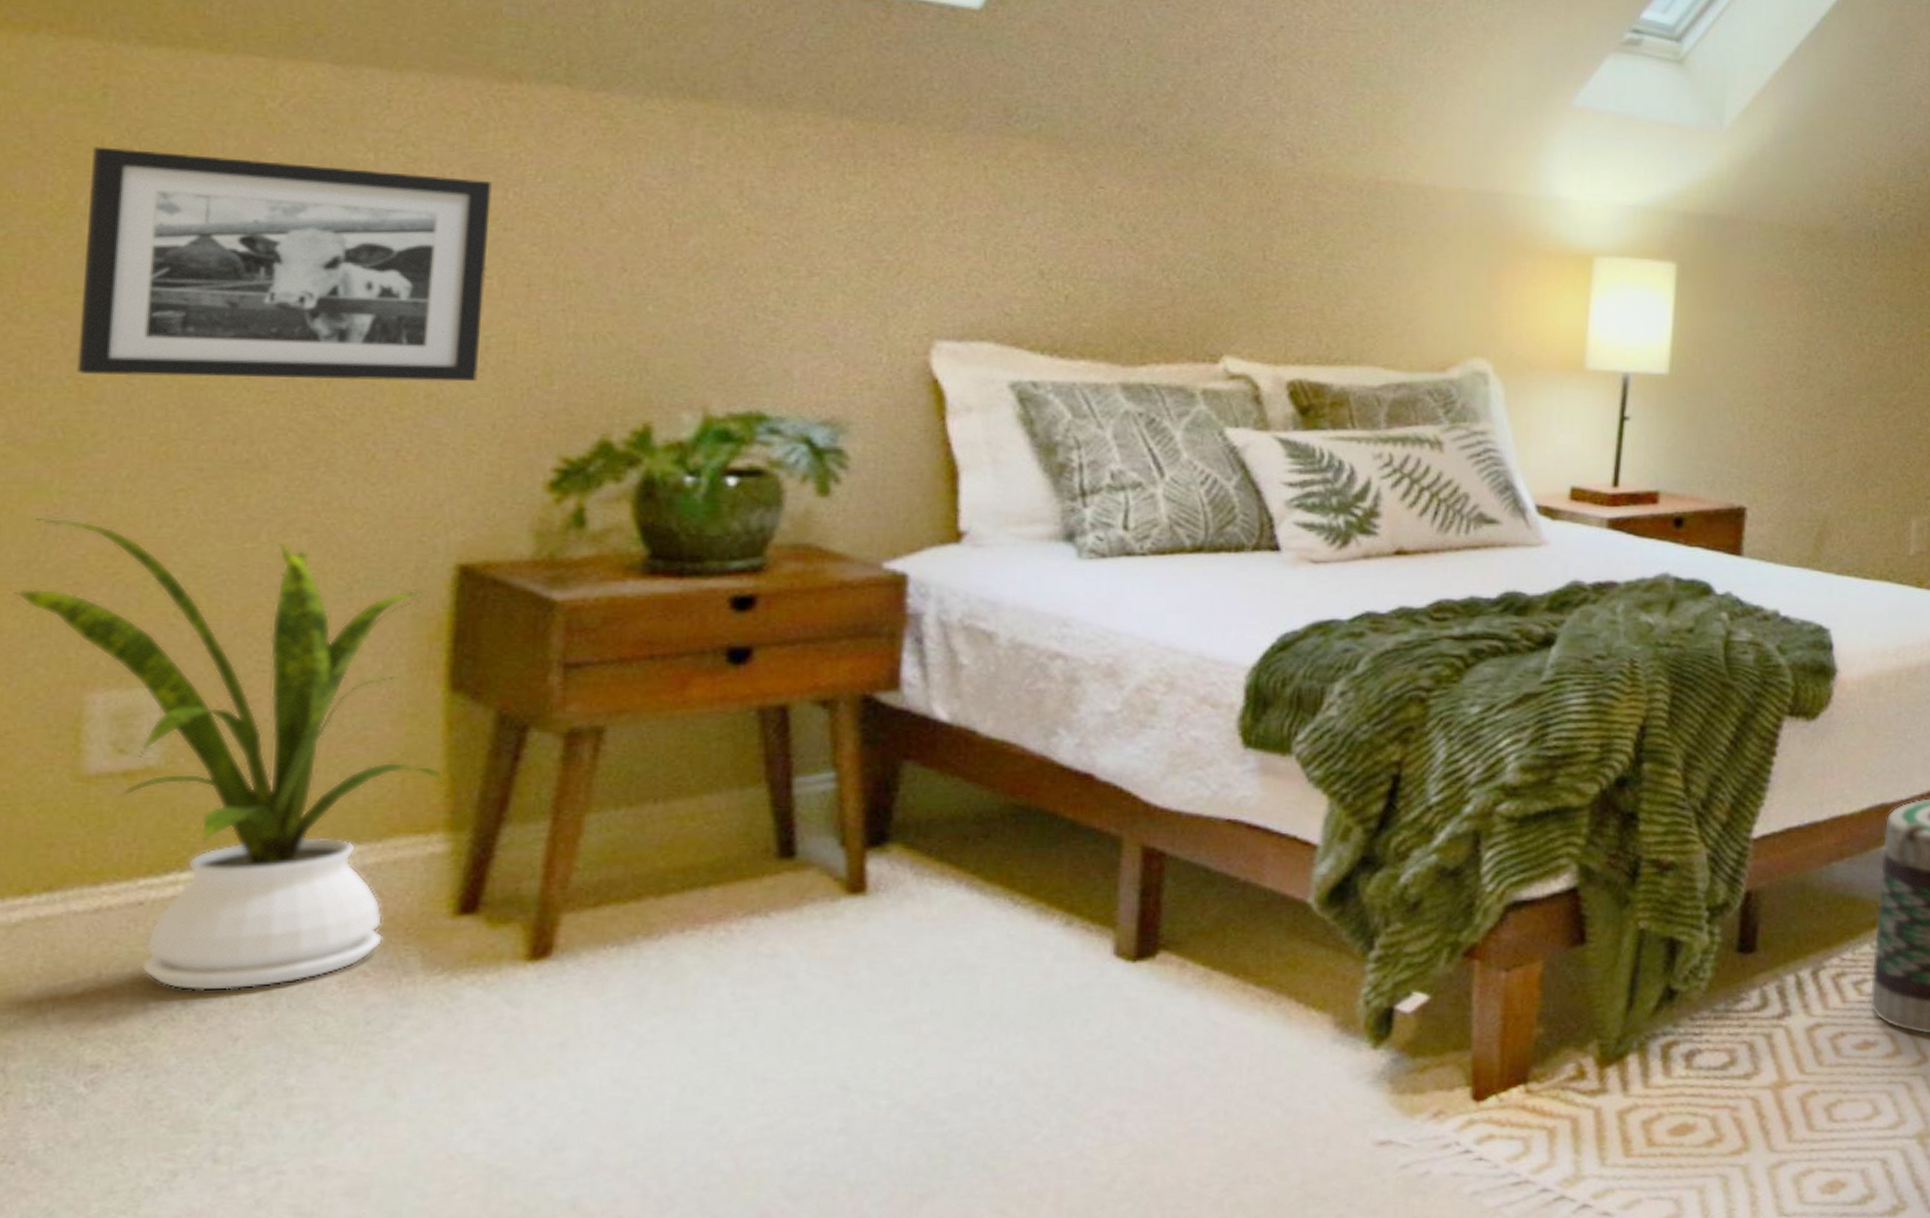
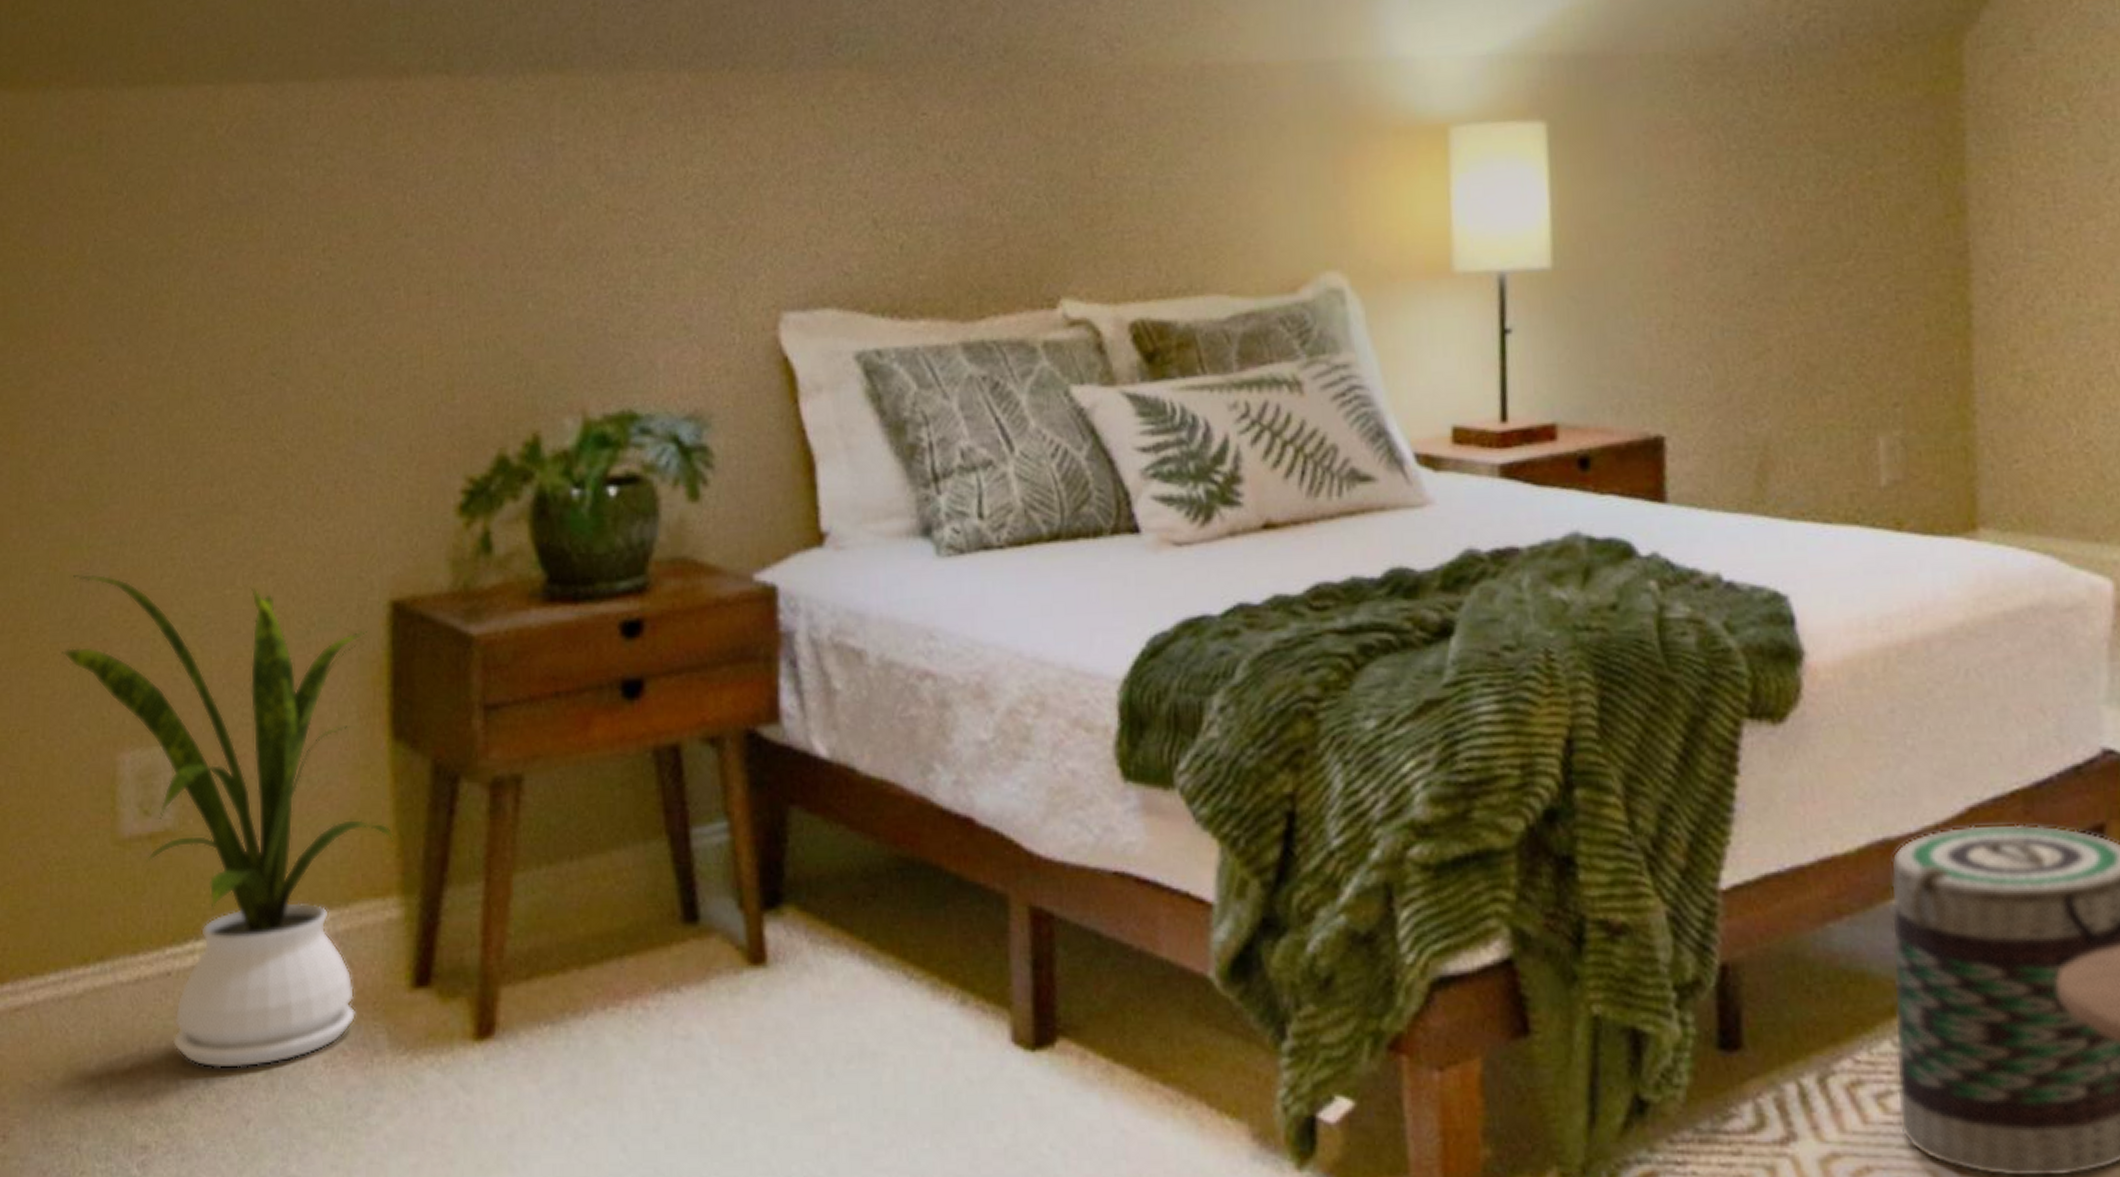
picture frame: present [76,146,492,382] -> none [93,185,395,426]

